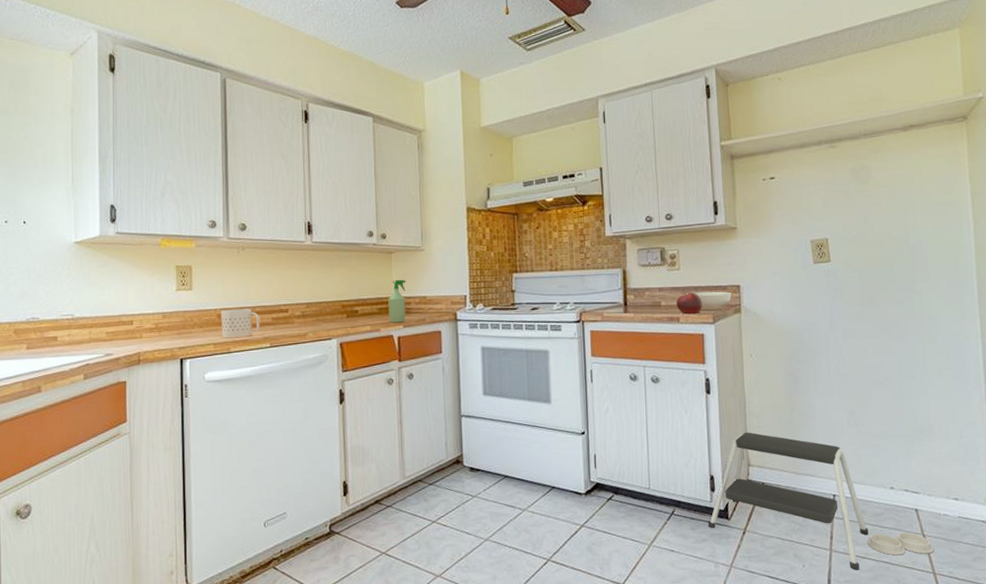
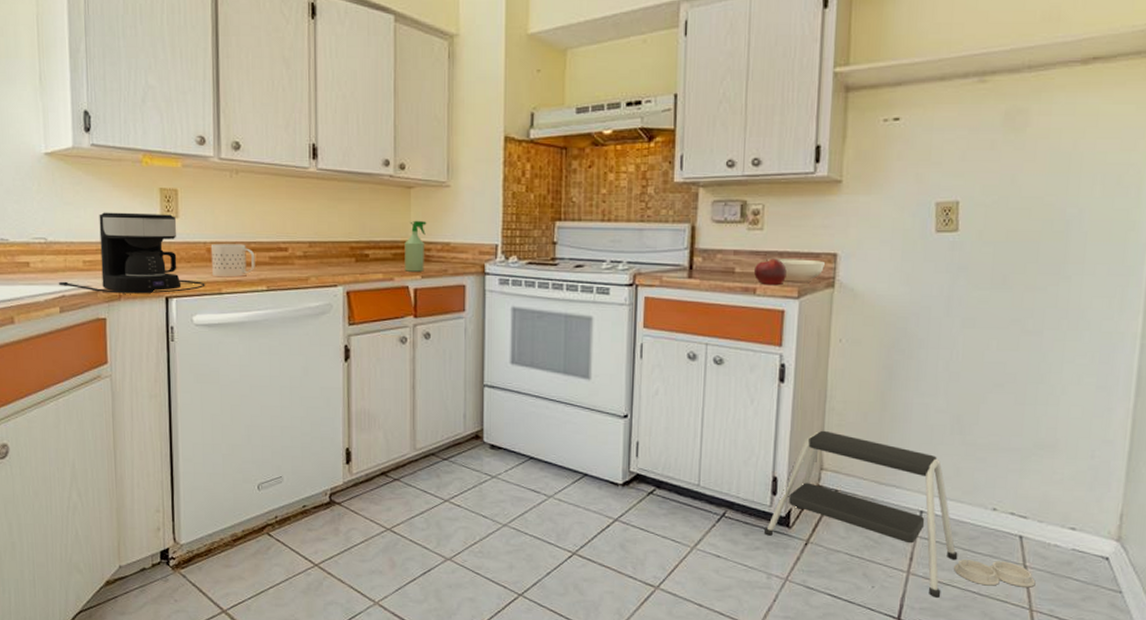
coffee maker: none [83,287,216,359] -> present [58,212,205,294]

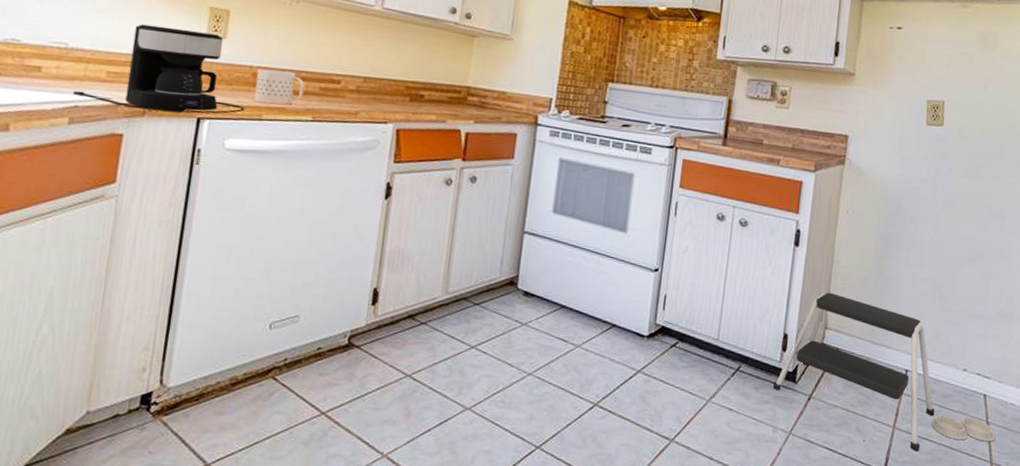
spray bottle: present [405,220,427,272] -> none [458,67,486,117]
fruit: present [754,258,787,286] -> none [779,134,807,159]
bowl: present [766,258,825,283] -> none [790,134,838,159]

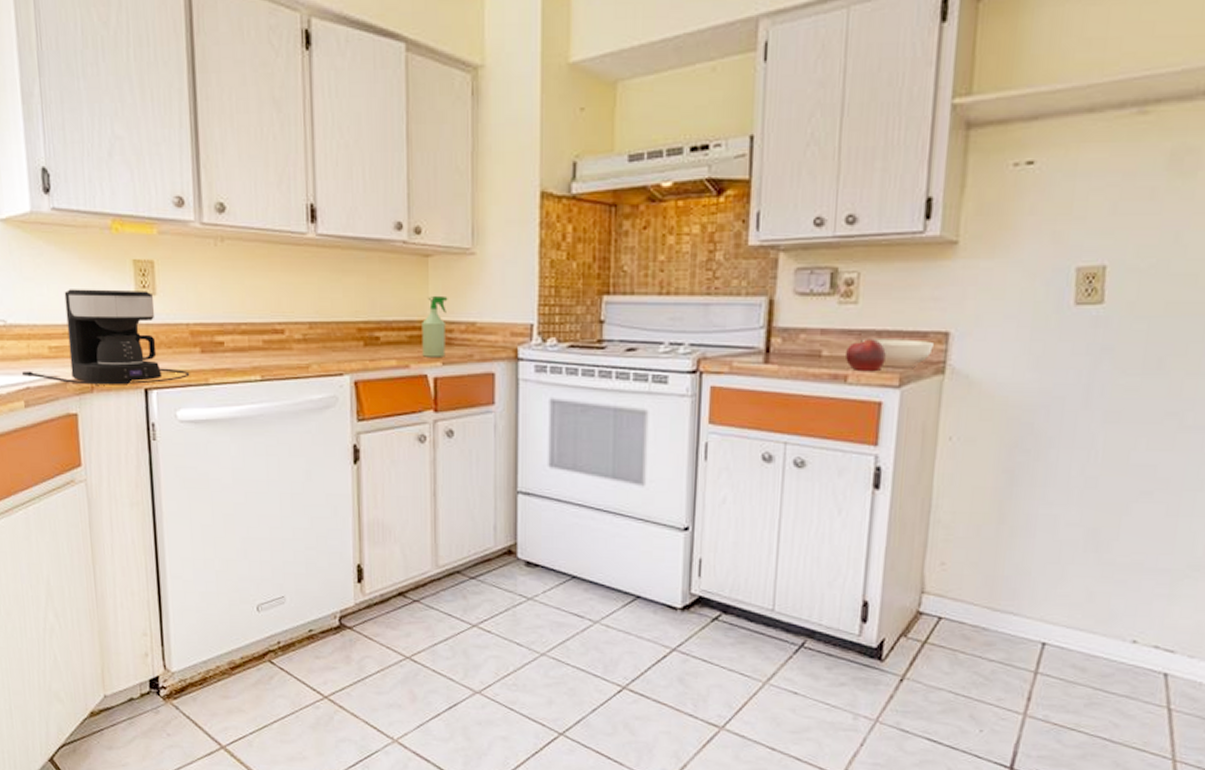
mug: present [253,68,305,105] -> none [194,325,247,366]
spray bottle: none [458,67,486,117] -> present [422,295,448,357]
step stool: present [772,292,935,451] -> none [850,546,1087,744]
fruit: none [779,134,807,159] -> present [846,339,886,372]
bowl: none [790,134,838,159] -> present [861,339,934,369]
pet bowl: present [931,415,996,442] -> none [1081,700,1182,734]

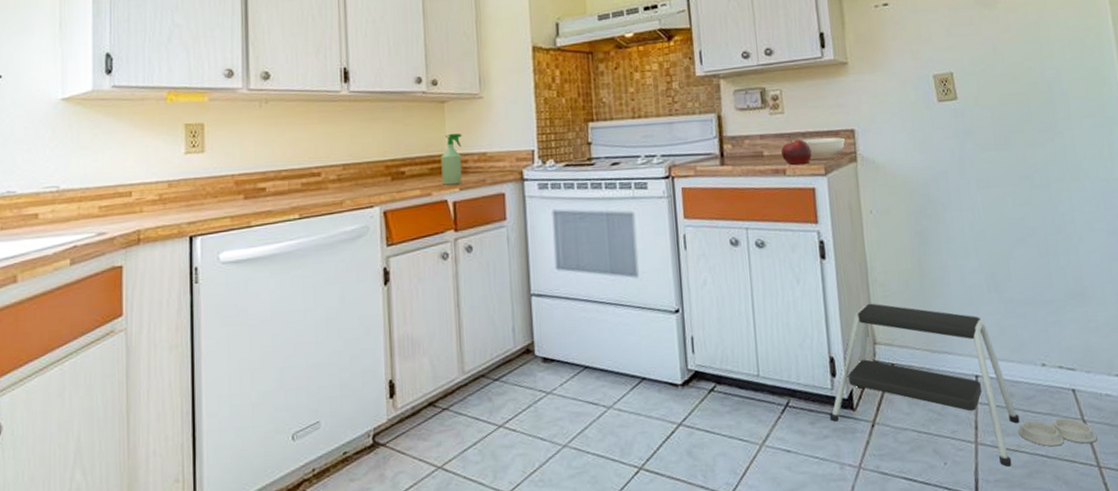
coffee maker: present [21,289,190,385] -> none [69,149,233,239]
step stool: none [850,546,1087,744] -> present [829,303,1020,467]
pet bowl: none [1081,700,1182,734] -> present [1018,418,1098,447]

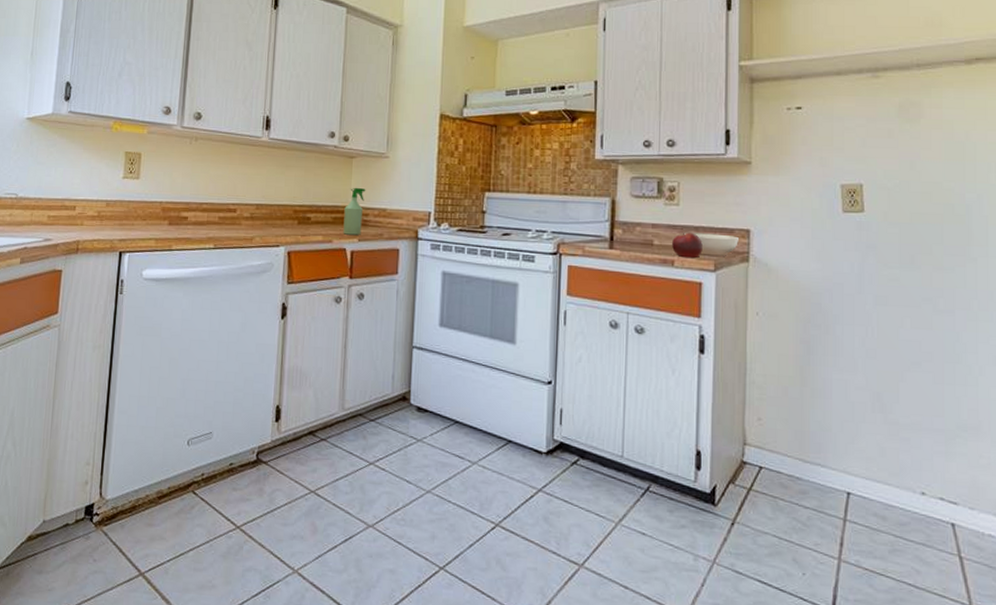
step stool: present [829,303,1020,467] -> none [688,403,890,589]
pet bowl: present [1018,418,1098,447] -> none [887,547,973,582]

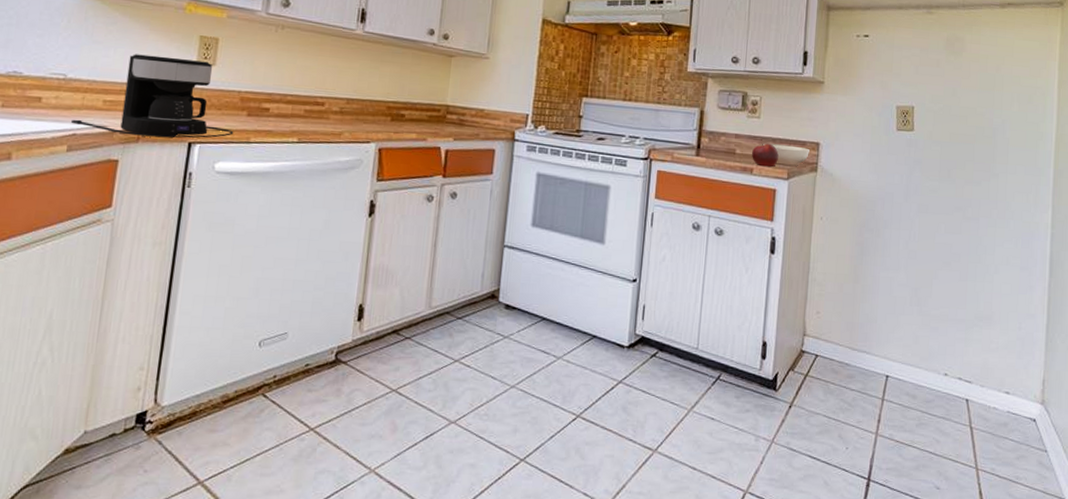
coffee maker: none [22,172,157,249] -> present [70,54,234,139]
spray bottle: present [343,187,366,235] -> none [438,86,464,134]

